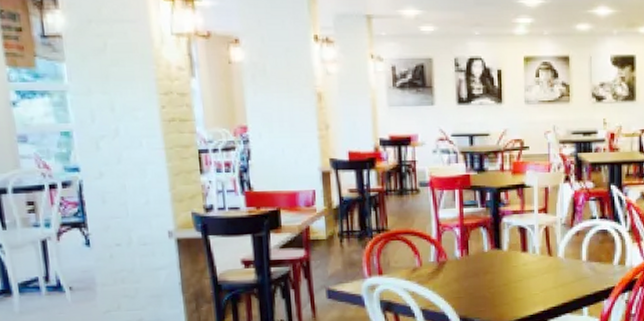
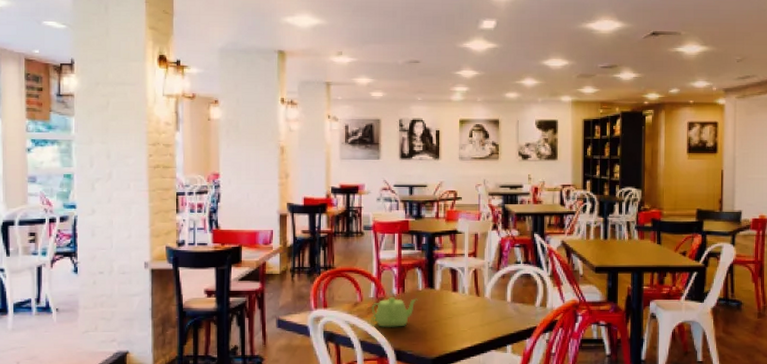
teapot: none [432,259,484,294] -> present [371,296,418,327]

